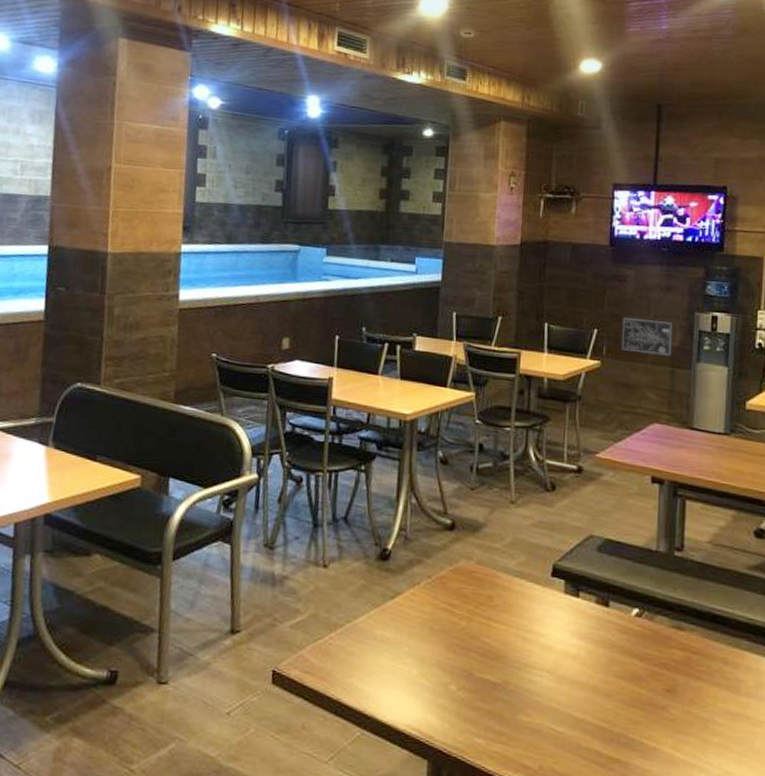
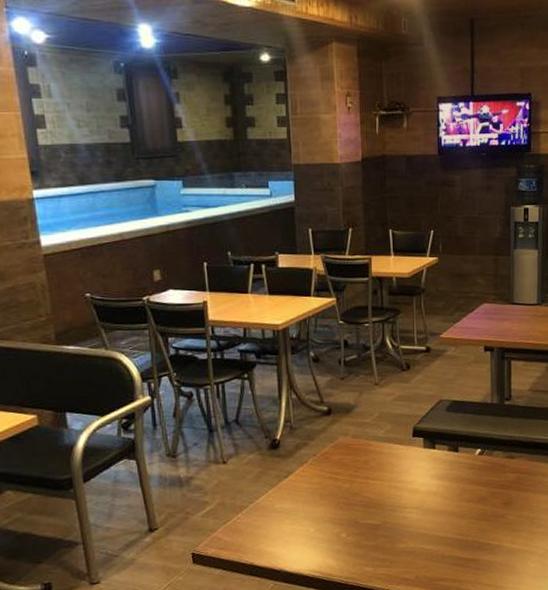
wall art: present [621,316,674,358] -> none [453,216,495,248]

